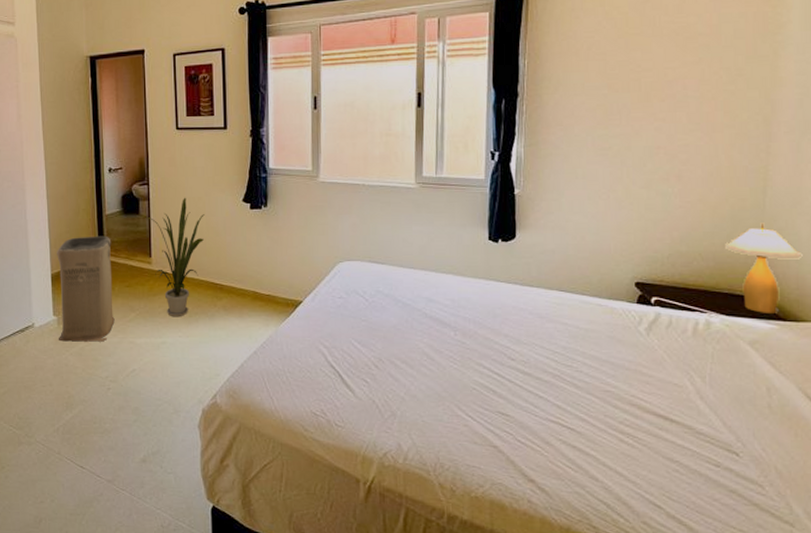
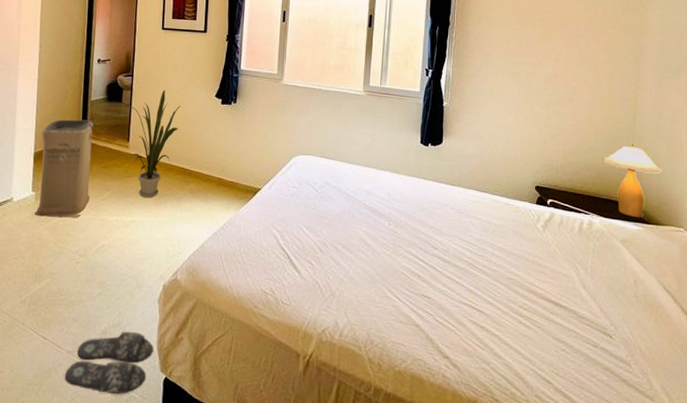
slippers: none [107,460,197,524] -> present [65,332,153,395]

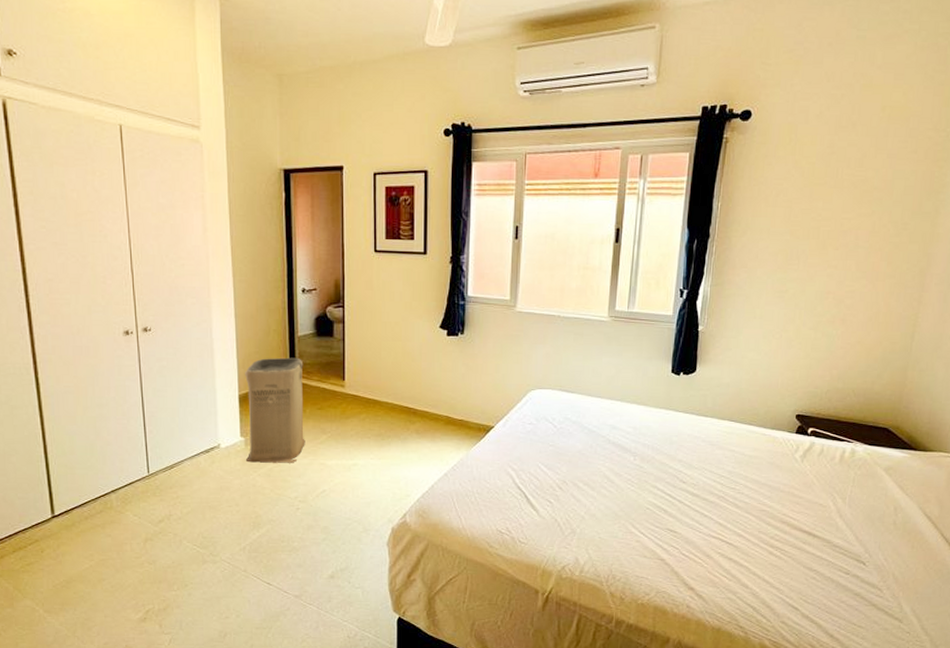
slippers: present [65,332,153,395] -> none [294,575,384,635]
house plant: present [128,89,180,198] -> none [341,321,400,440]
table lamp: present [605,142,661,218] -> none [875,364,936,445]

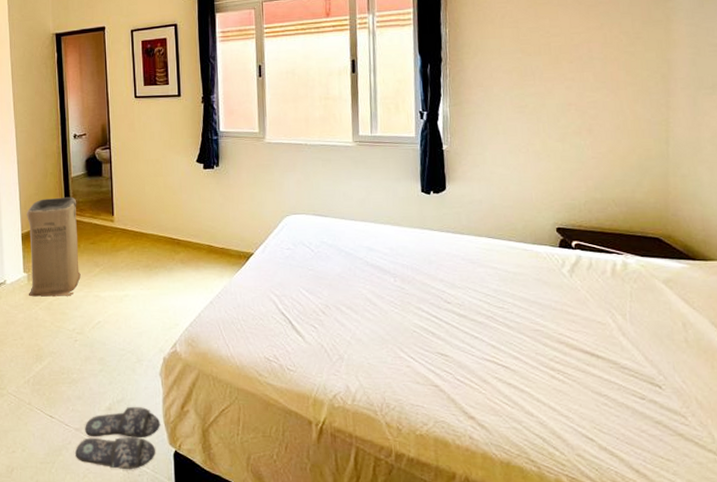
slippers: none [294,575,384,635] -> present [75,407,160,470]

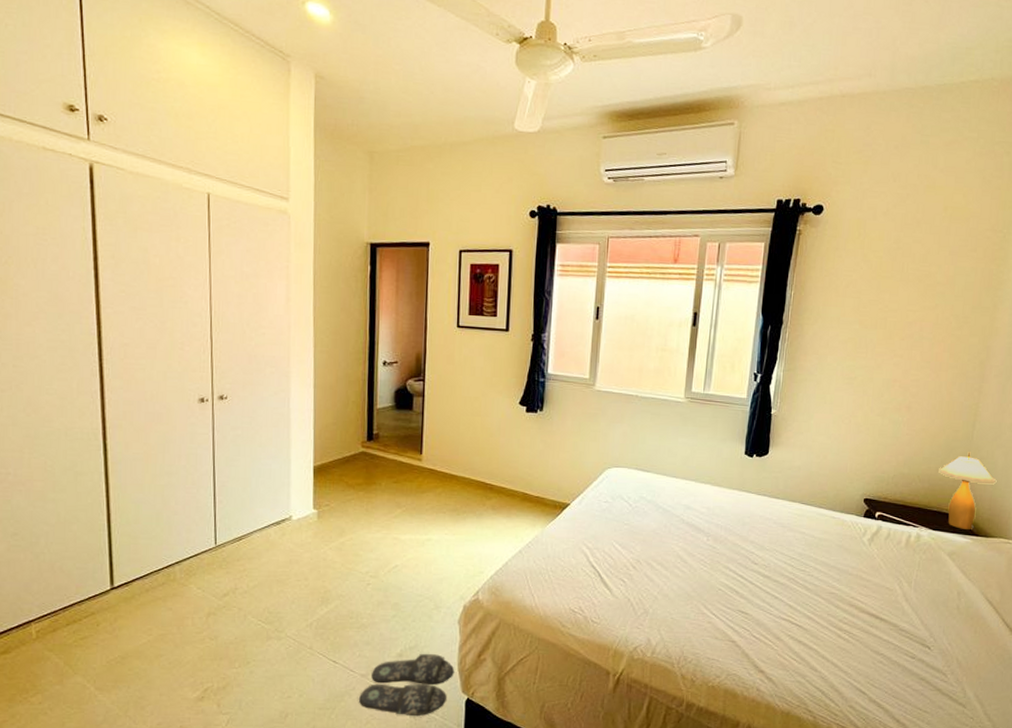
laundry basket: present [26,197,81,297] -> none [318,429,381,537]
table lamp: none [635,170,705,255] -> present [939,452,996,531]

